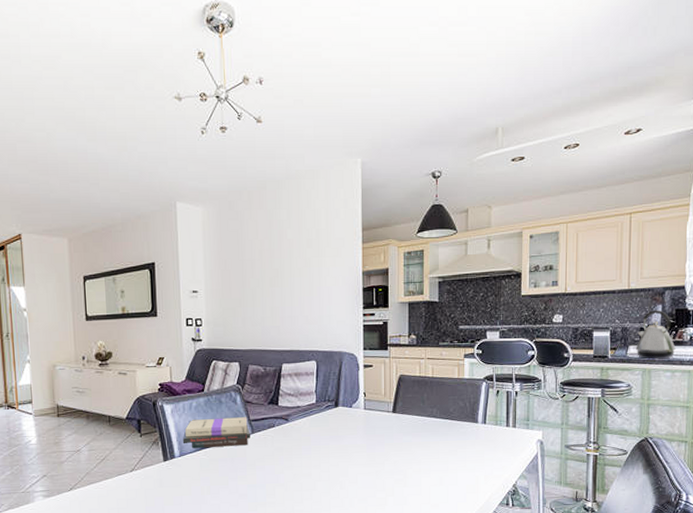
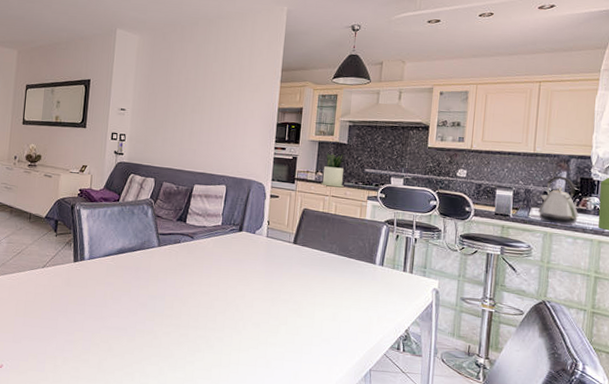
books: present [182,417,250,449] -> none [93,226,157,257]
planter: none [415,312,439,349] -> present [321,153,344,188]

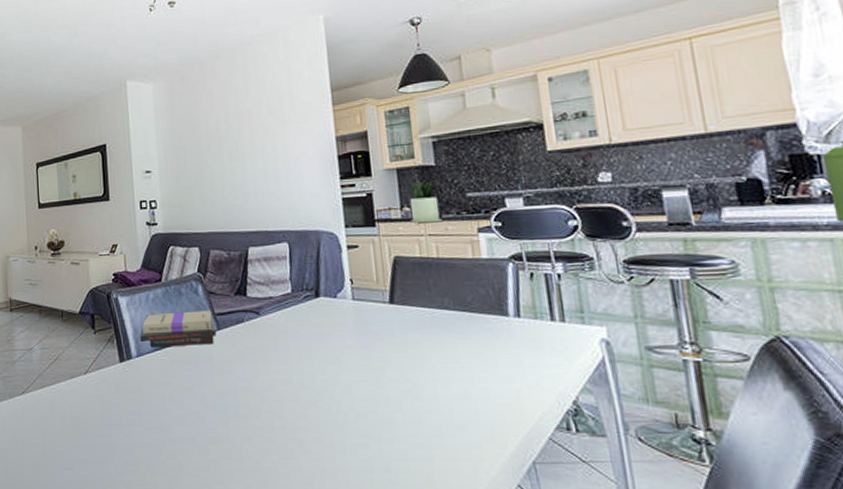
books: none [93,226,157,257] -> present [139,310,216,348]
kettle: present [538,176,579,224] -> none [732,157,801,224]

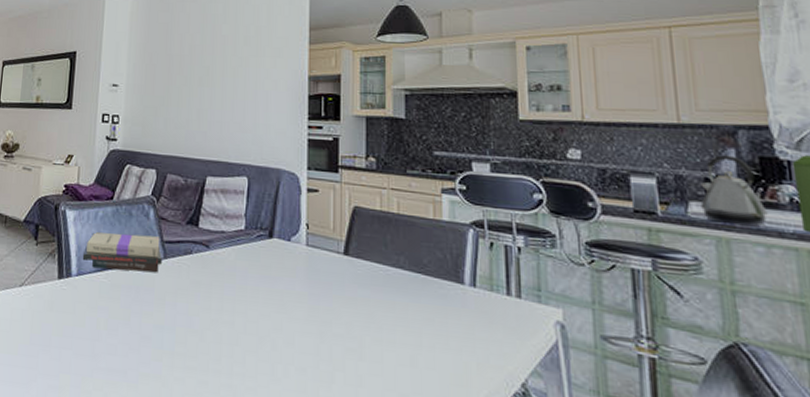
planter: present [409,178,443,224] -> none [374,131,407,177]
kettle: none [732,157,801,224] -> present [700,155,768,226]

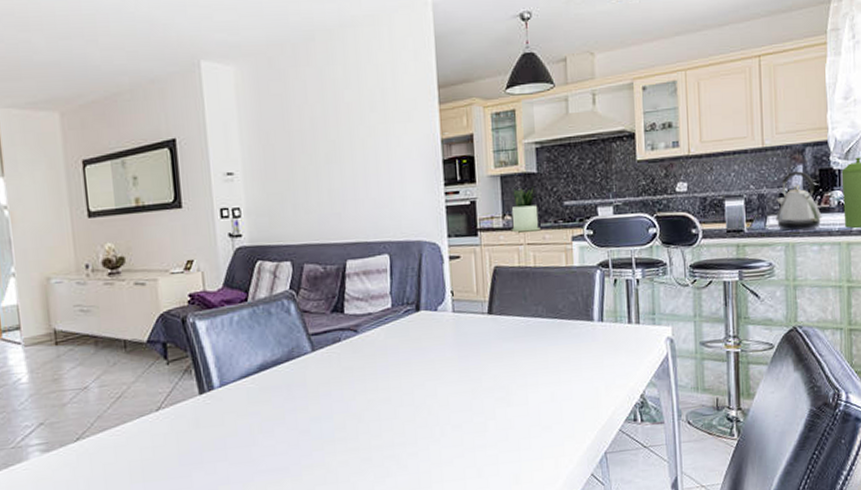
books: present [82,232,162,273] -> none [222,330,311,376]
planter: none [374,131,407,177] -> present [511,186,541,233]

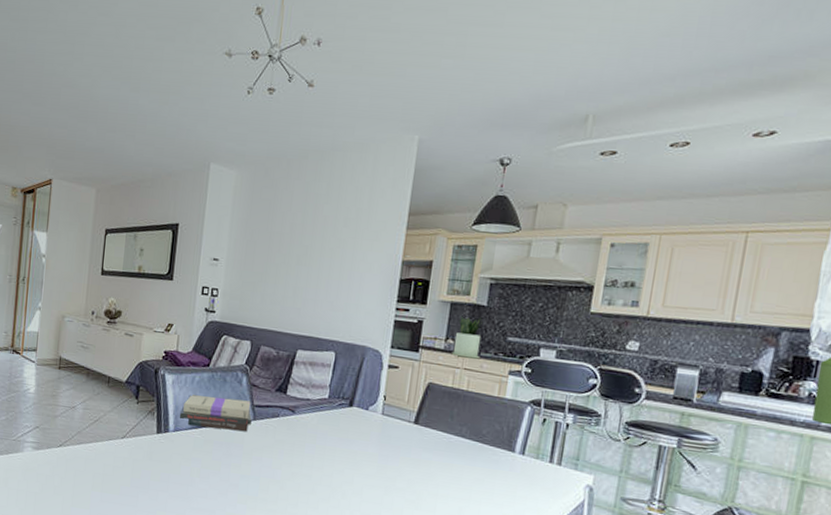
books: none [222,330,311,376] -> present [179,395,252,432]
kettle: present [776,171,822,231] -> none [731,352,787,415]

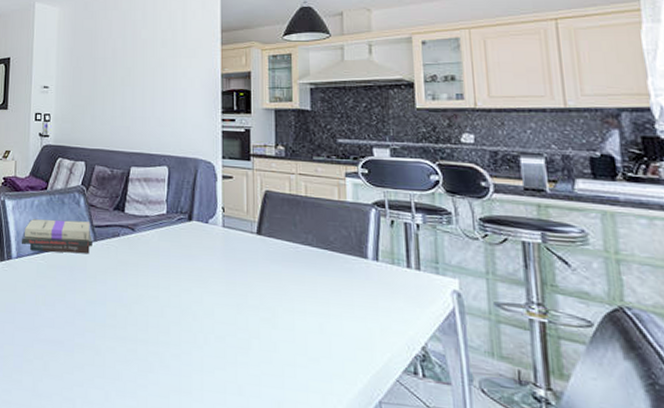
planter: present [451,317,482,359] -> none [283,122,313,163]

